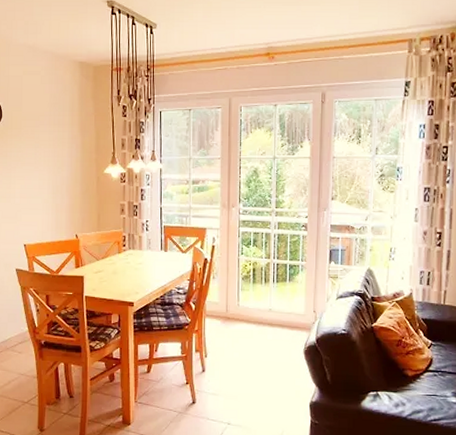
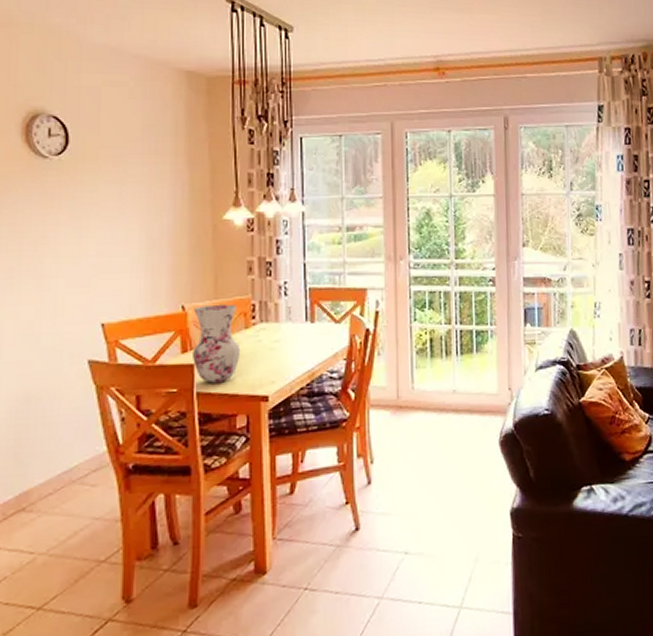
vase: none [83,234,115,290] -> present [193,304,241,383]

